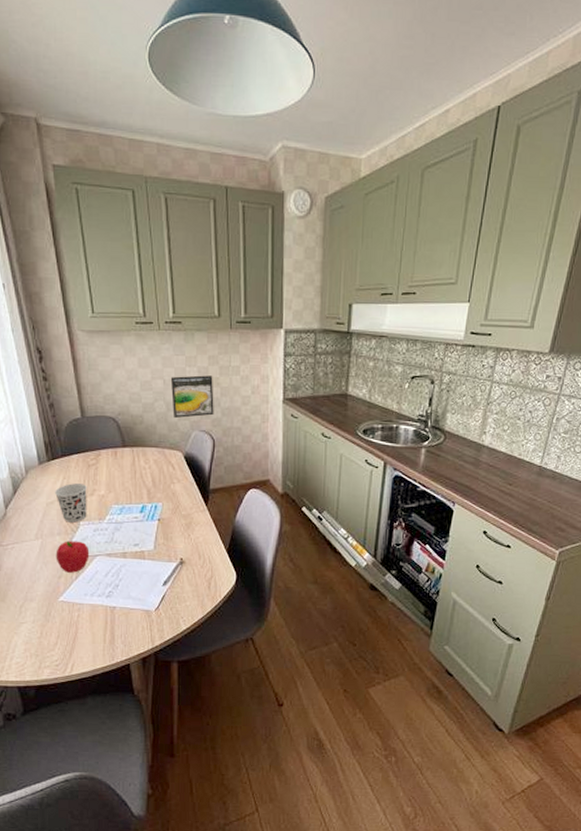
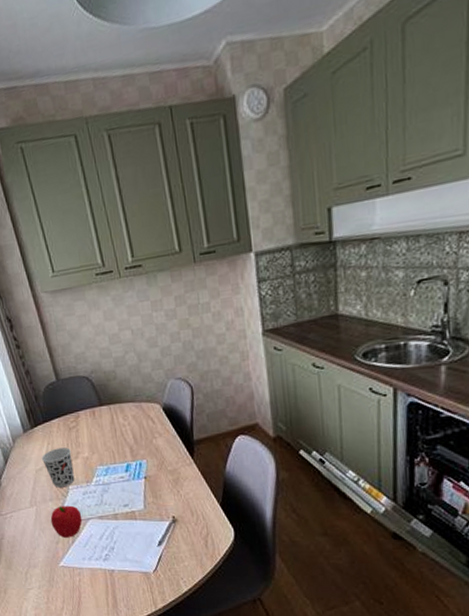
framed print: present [170,375,214,418] -> none [138,317,188,368]

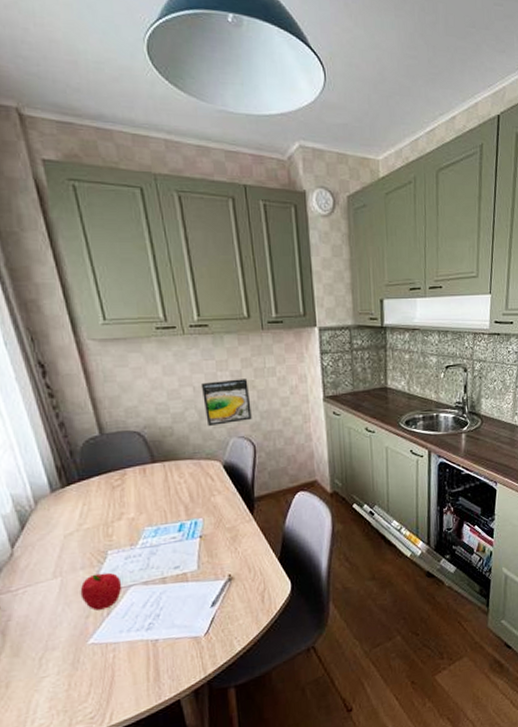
cup: present [41,447,75,488] -> none [72,508,116,554]
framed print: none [138,317,188,368] -> present [200,379,252,426]

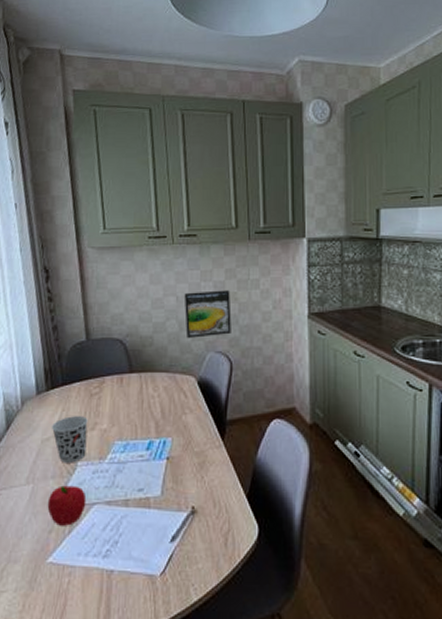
cup: none [72,508,116,554] -> present [51,416,88,463]

